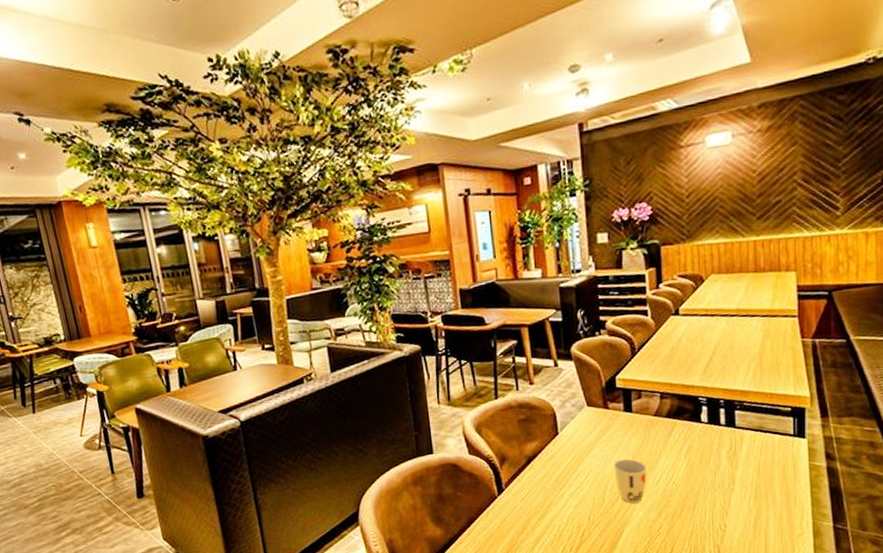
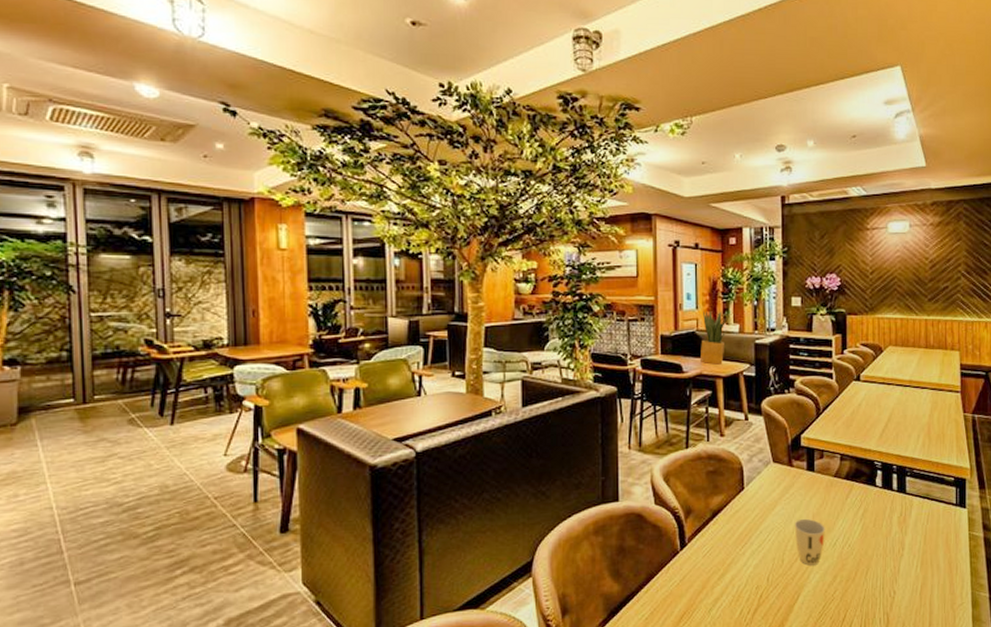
planter: none [501,256,530,314] -> present [701,310,728,365]

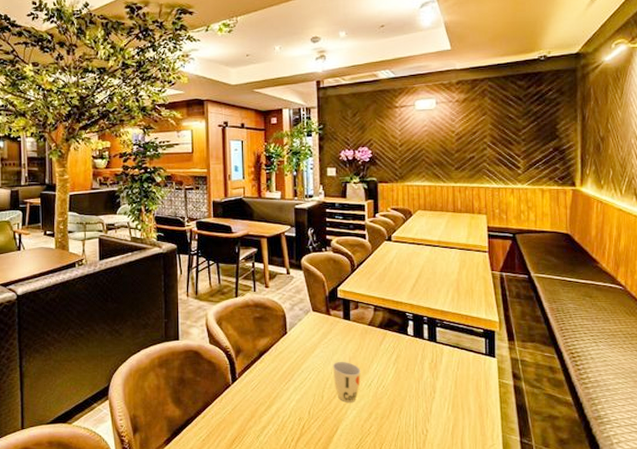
planter: present [701,310,728,365] -> none [247,180,271,226]

